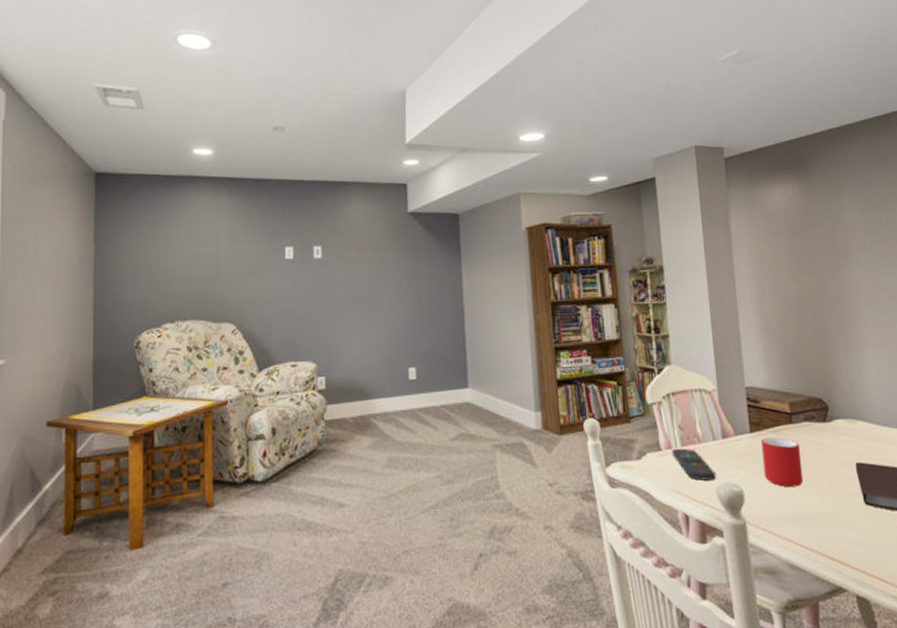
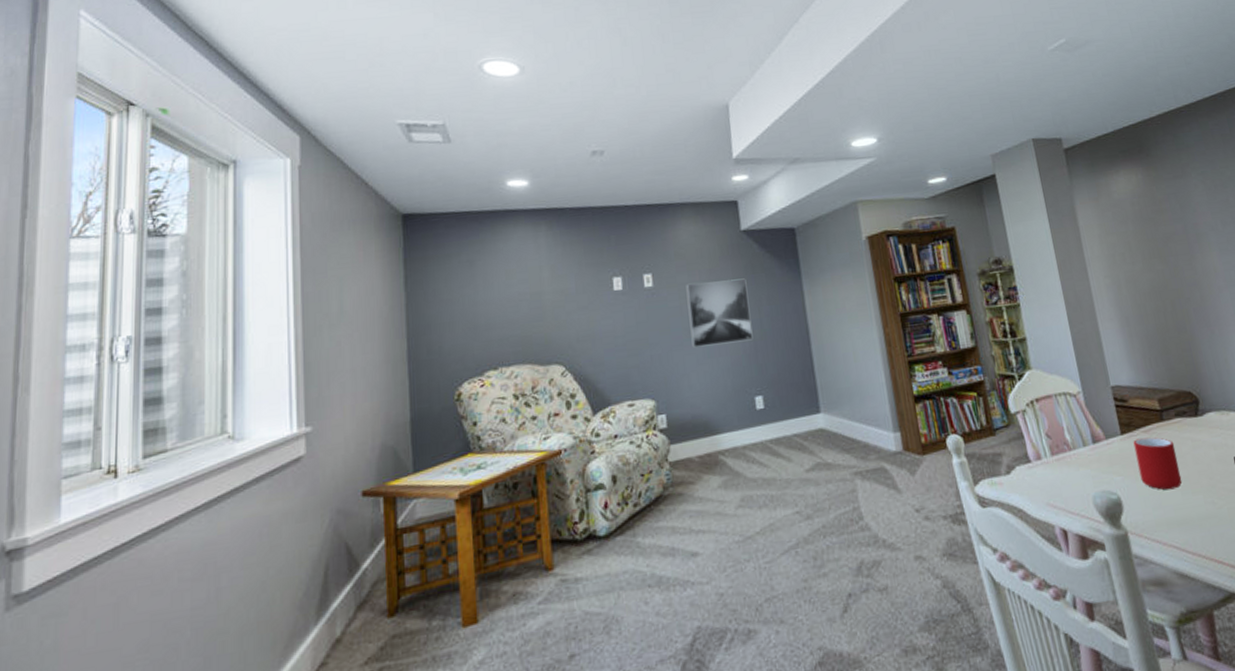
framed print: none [352,257,411,318] -> present [686,278,753,348]
remote control: present [671,448,716,481] -> none [1041,457,1091,491]

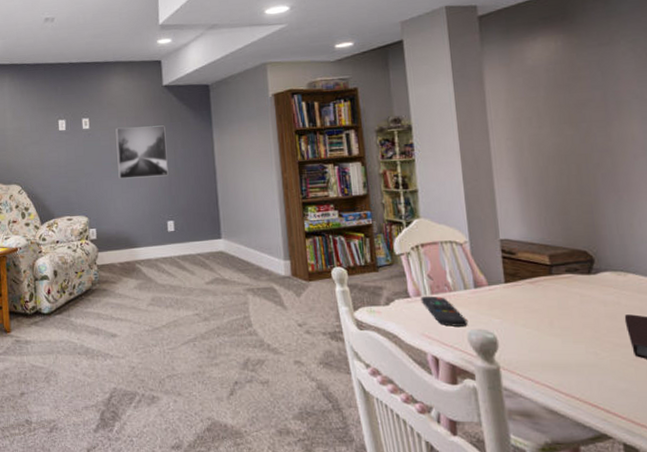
remote control: none [1041,457,1091,491] -> present [420,296,467,327]
cup: present [1133,437,1182,490] -> none [516,288,564,337]

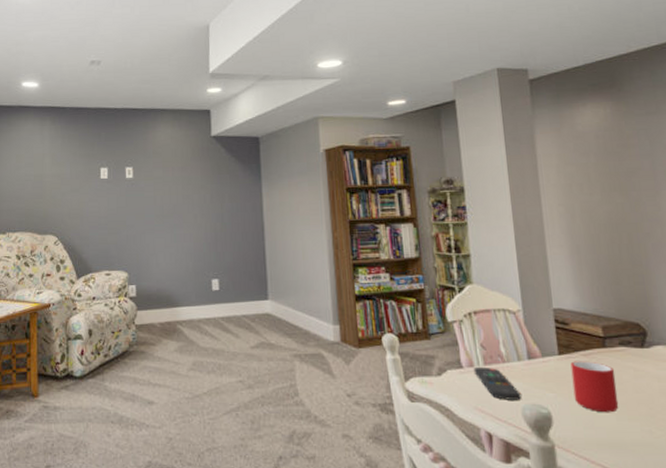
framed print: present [115,125,169,179] -> none [160,177,215,233]
cup: none [516,288,564,337] -> present [570,361,619,413]

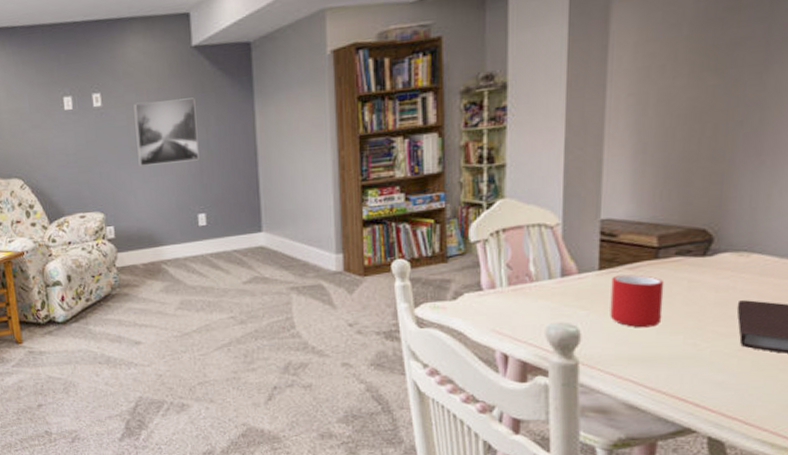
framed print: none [160,177,215,233] -> present [133,97,199,166]
remote control: present [473,366,521,400] -> none [495,287,547,321]

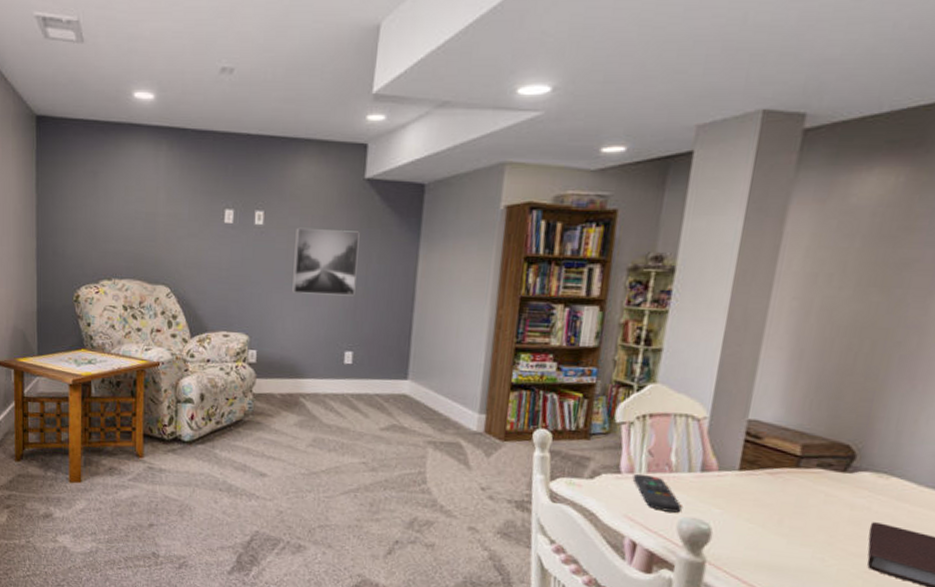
remote control: none [495,287,547,321] -> present [632,473,682,513]
cup: present [610,274,665,328] -> none [743,478,802,536]

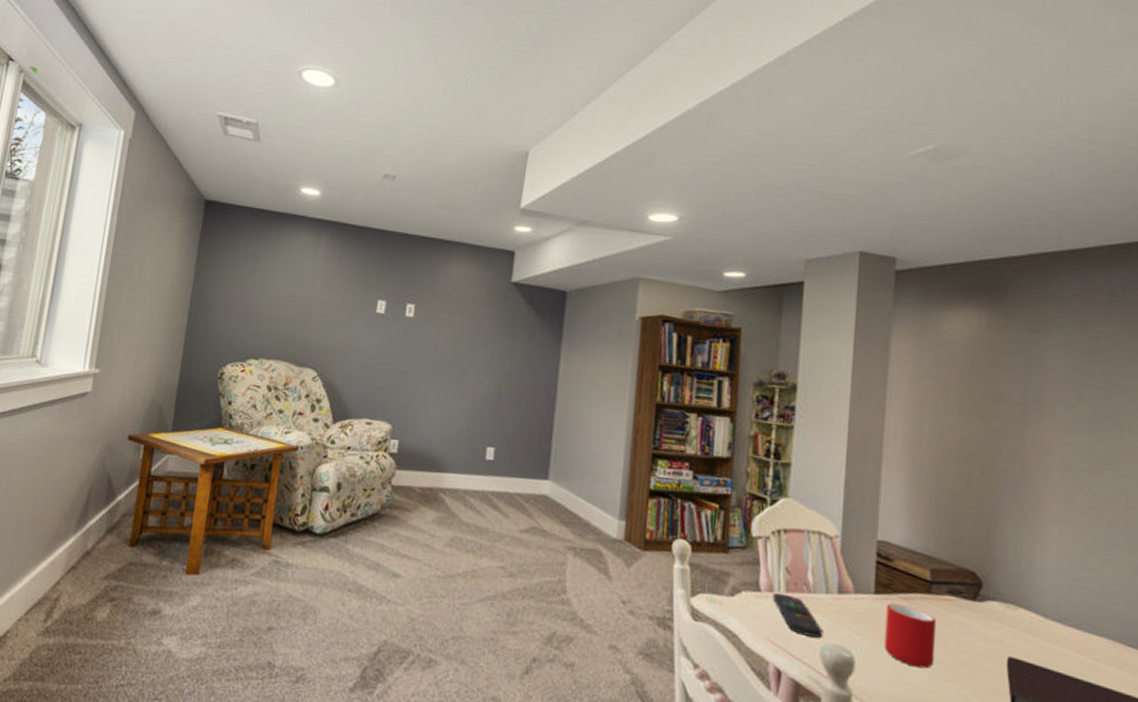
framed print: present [292,227,360,296] -> none [438,322,505,392]
cup: none [743,478,802,536] -> present [884,603,937,669]

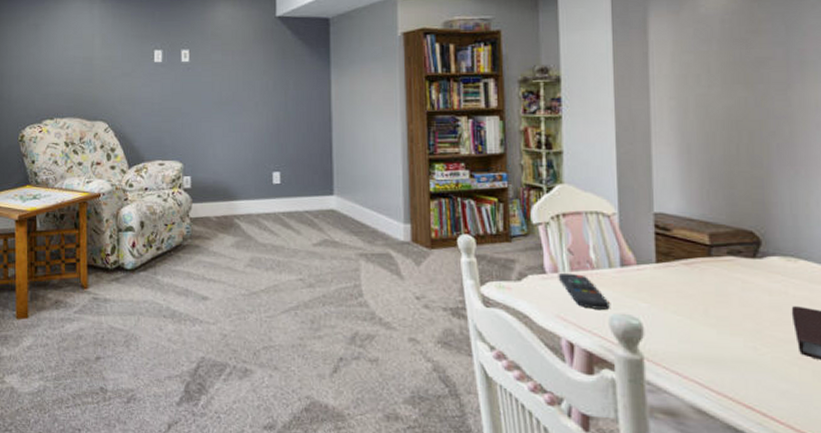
cup: present [884,603,937,669] -> none [669,270,721,327]

